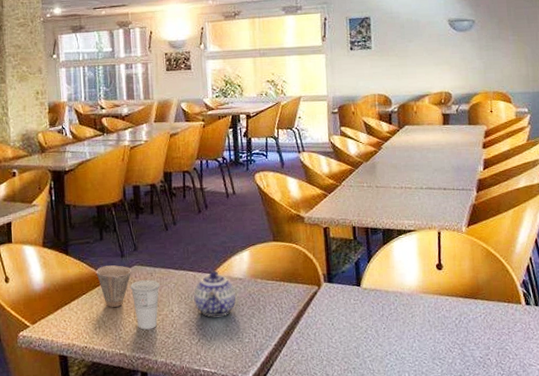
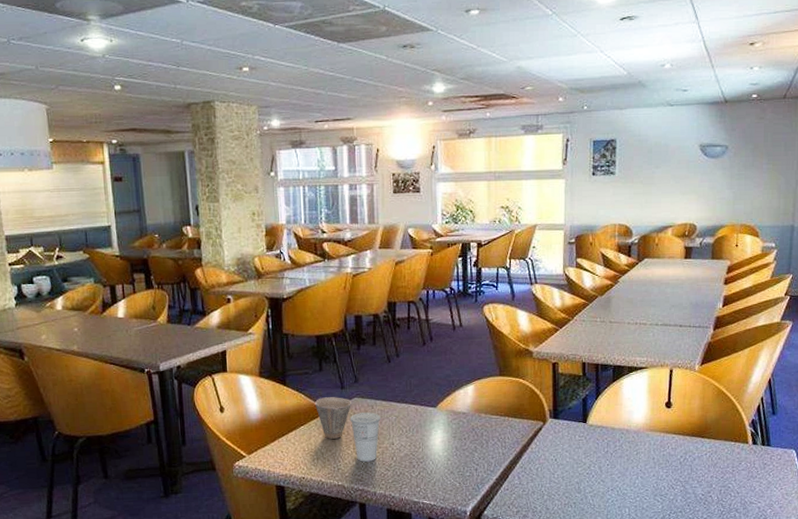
teapot: present [194,270,236,317] -> none [415,404,459,451]

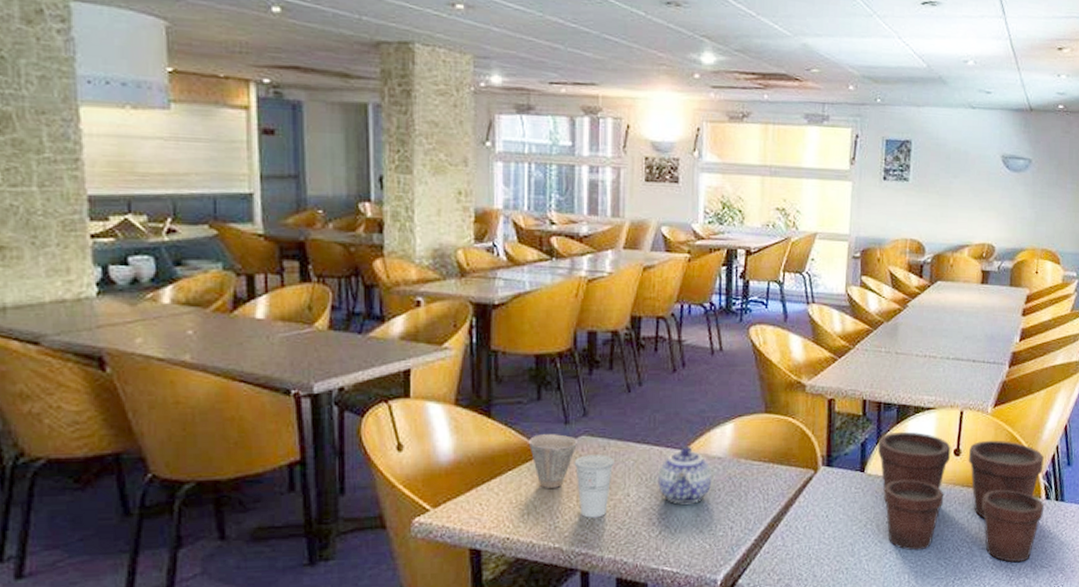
teapot: none [415,404,459,451] -> present [658,445,712,505]
flower pot: none [597,388,751,499] -> present [877,431,1044,563]

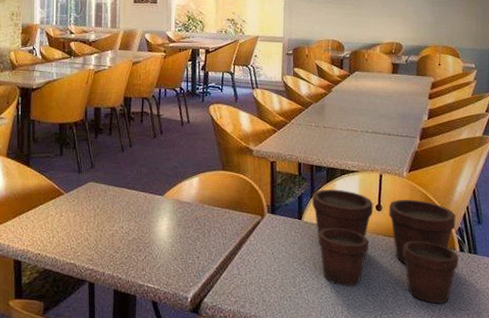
cup: present [529,434,577,488] -> none [54,180,87,219]
cup: present [574,455,614,518] -> none [84,196,113,243]
teapot: present [658,445,712,505] -> none [144,193,183,237]

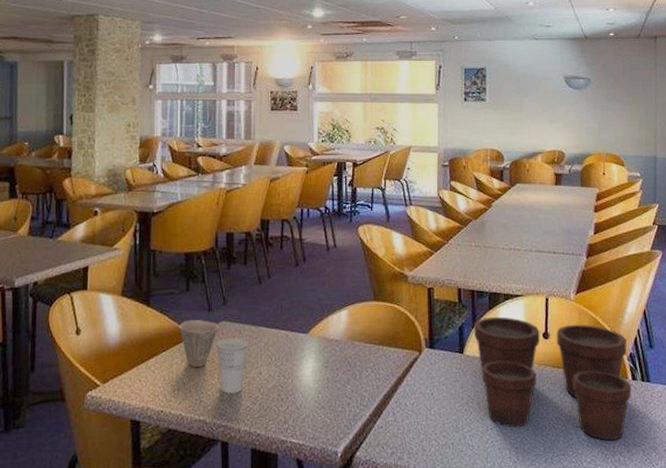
cup: none [54,180,87,219] -> present [180,320,218,367]
cup: none [84,196,113,243] -> present [216,338,249,394]

